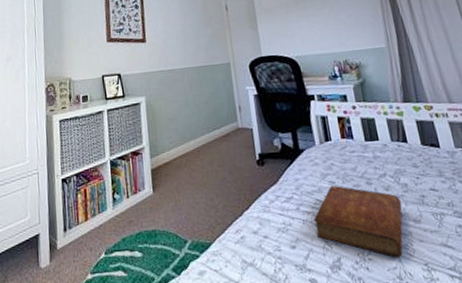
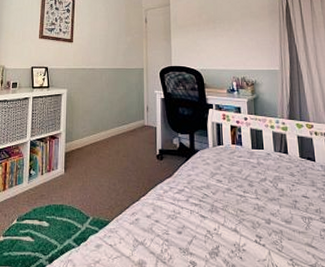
bible: present [314,185,403,258] -> none [200,183,277,252]

